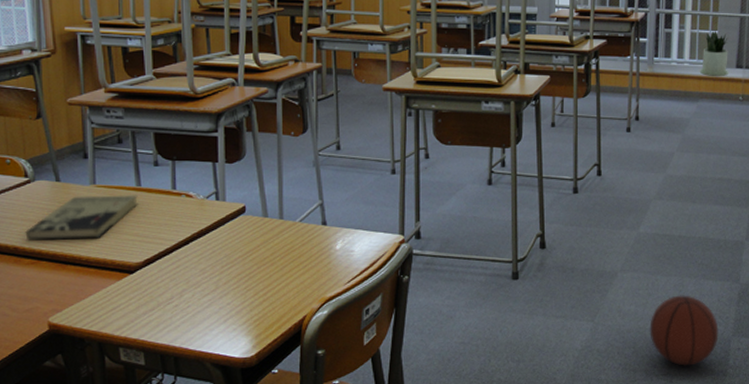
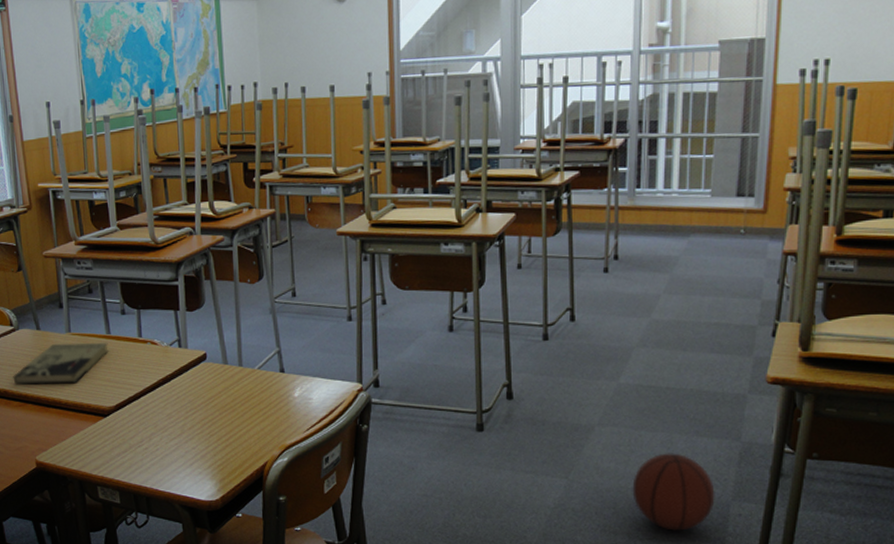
planter: present [699,31,730,77] -> none [690,155,728,208]

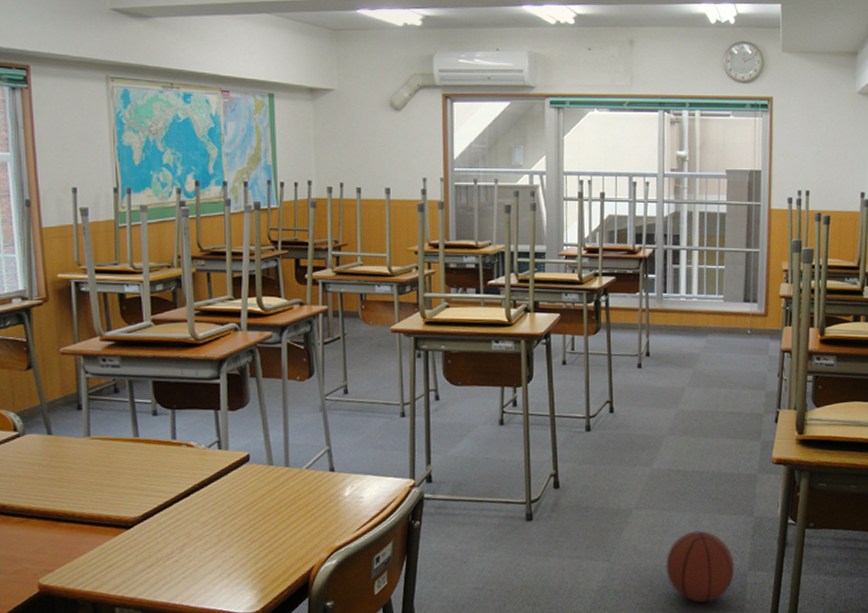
book: present [13,342,109,385] -> none [14,446,136,498]

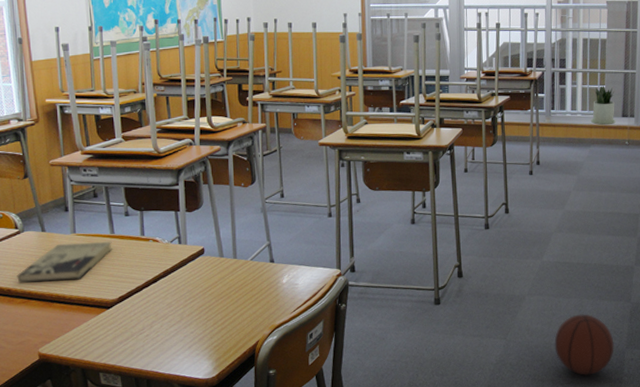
book: none [14,446,136,498] -> present [17,241,112,283]
planter: none [707,266,737,312] -> present [590,86,617,126]

